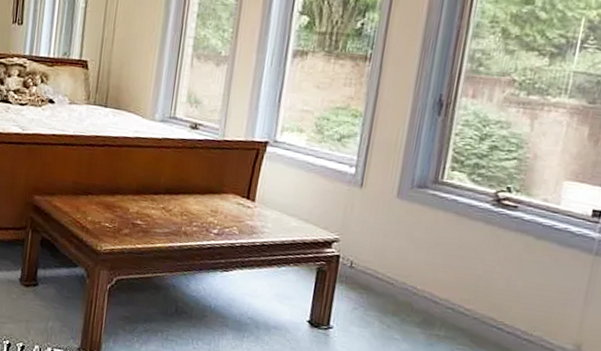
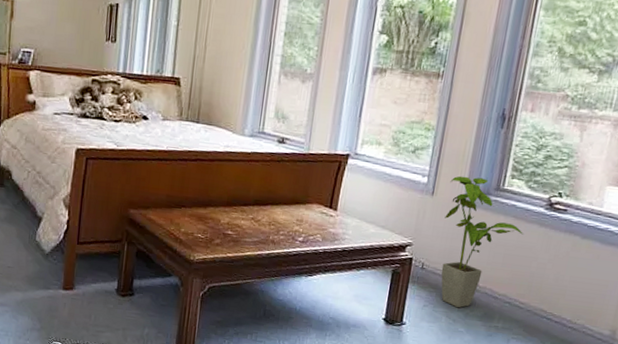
house plant: none [372,166,468,313] -> present [441,176,524,308]

